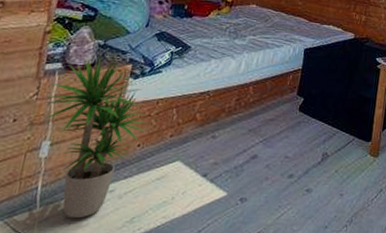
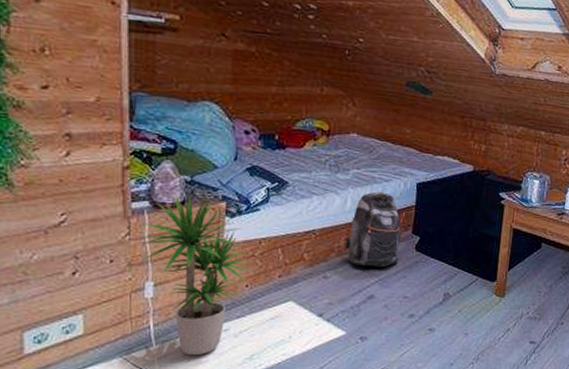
backpack: none [234,56,288,128] -> present [344,192,402,268]

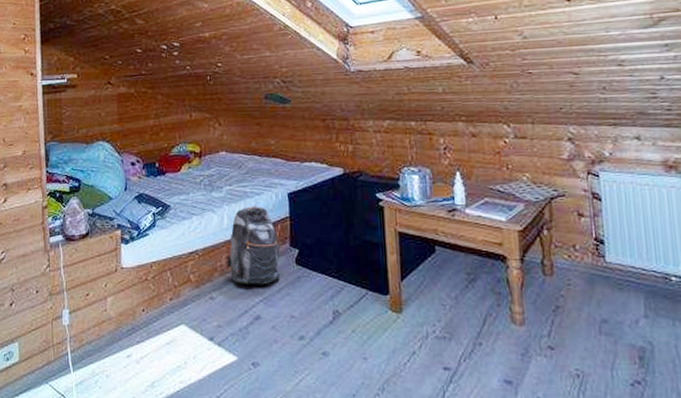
potted plant: present [137,193,254,356] -> none [55,224,149,383]

